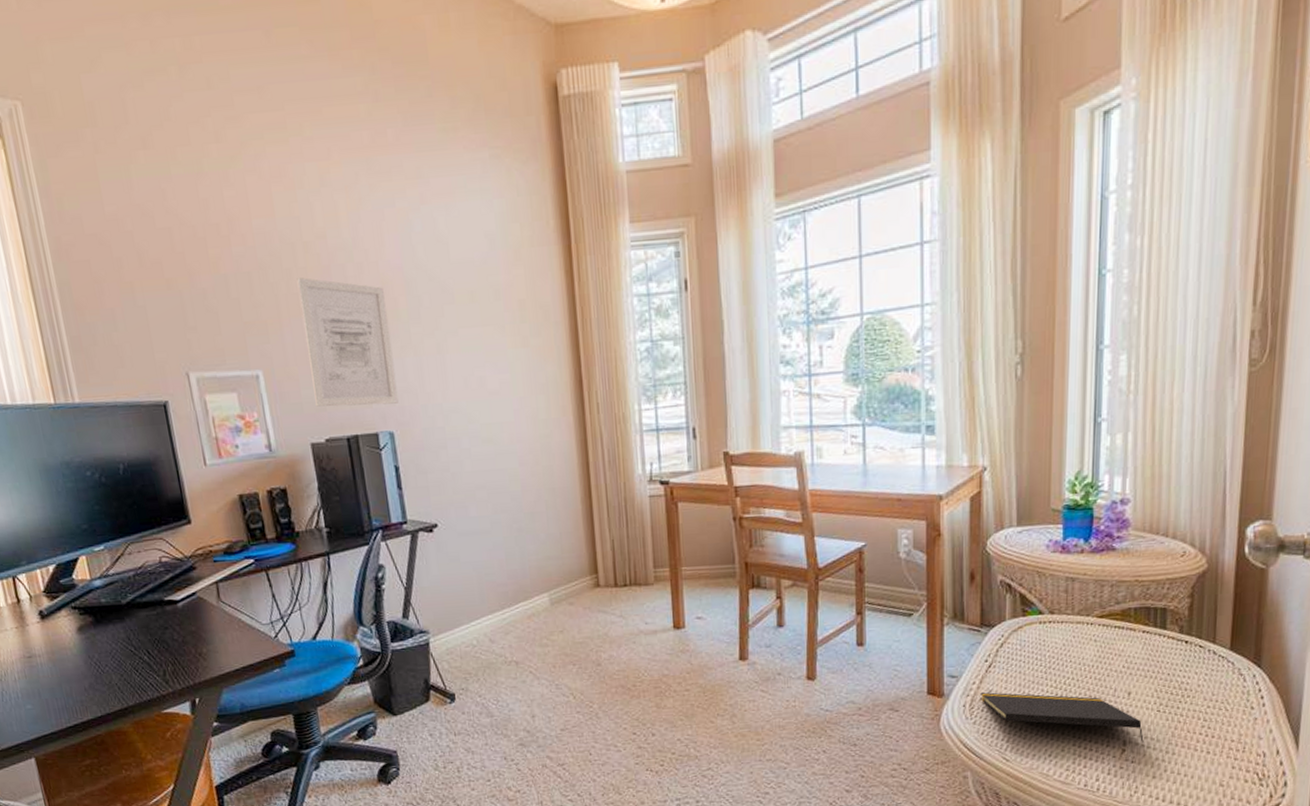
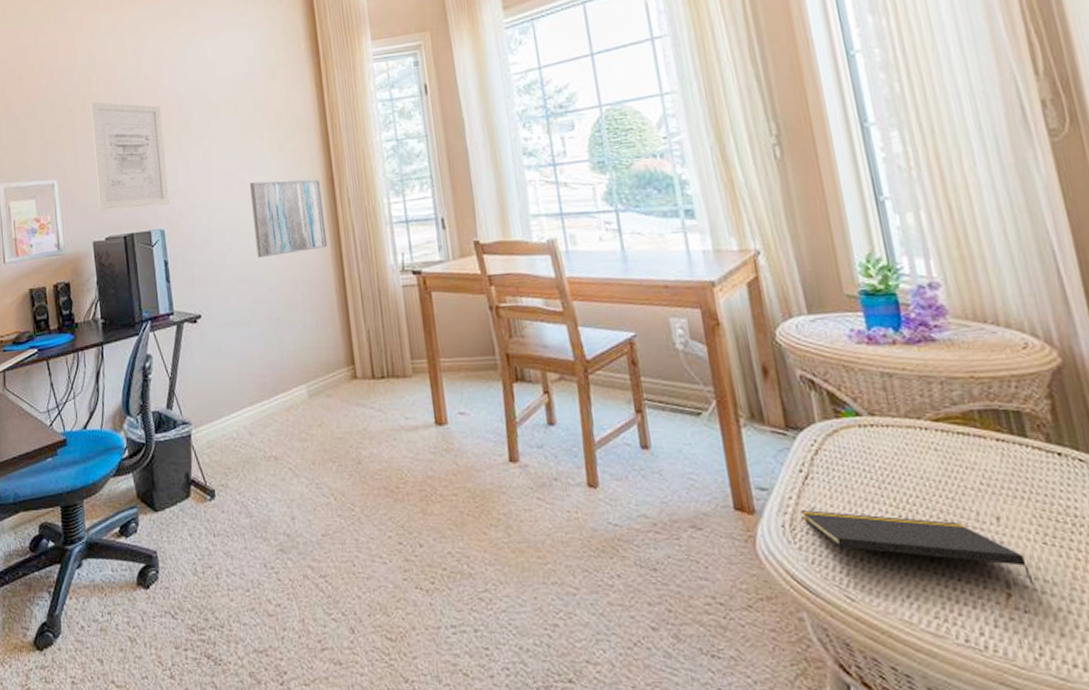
wall art: none [490,380,574,466] -> present [250,179,328,259]

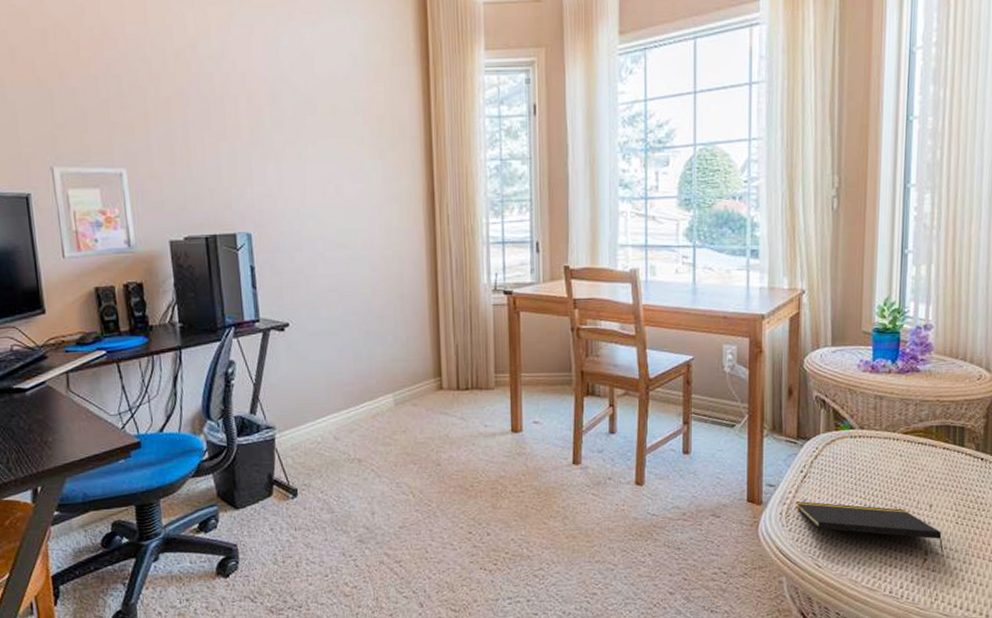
wall art: present [90,102,170,209] -> none [165,83,258,207]
wall art: present [250,179,328,259] -> none [347,190,424,270]

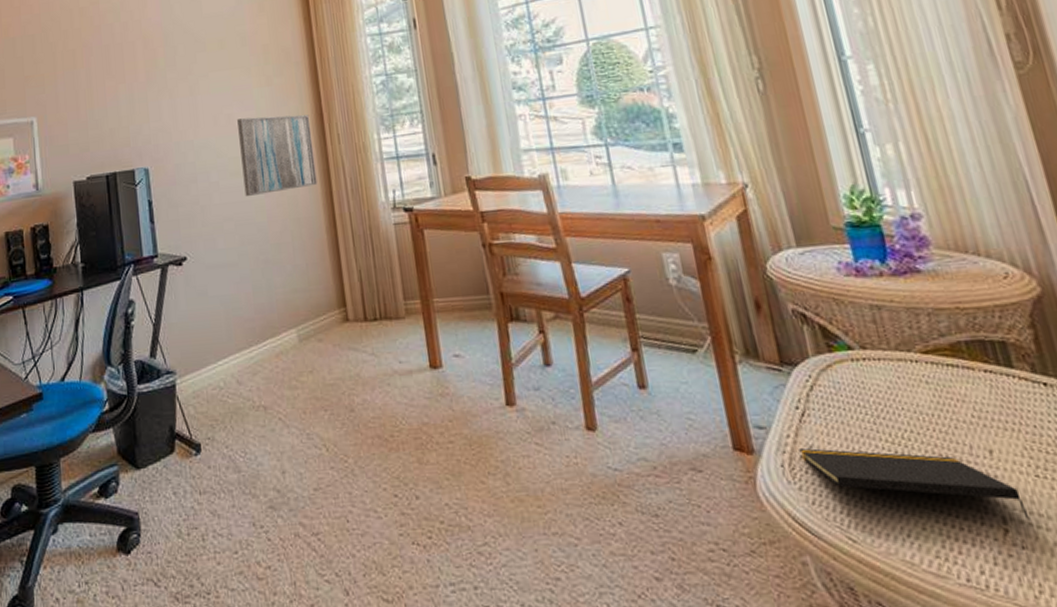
wall art: none [347,190,424,270] -> present [237,114,317,197]

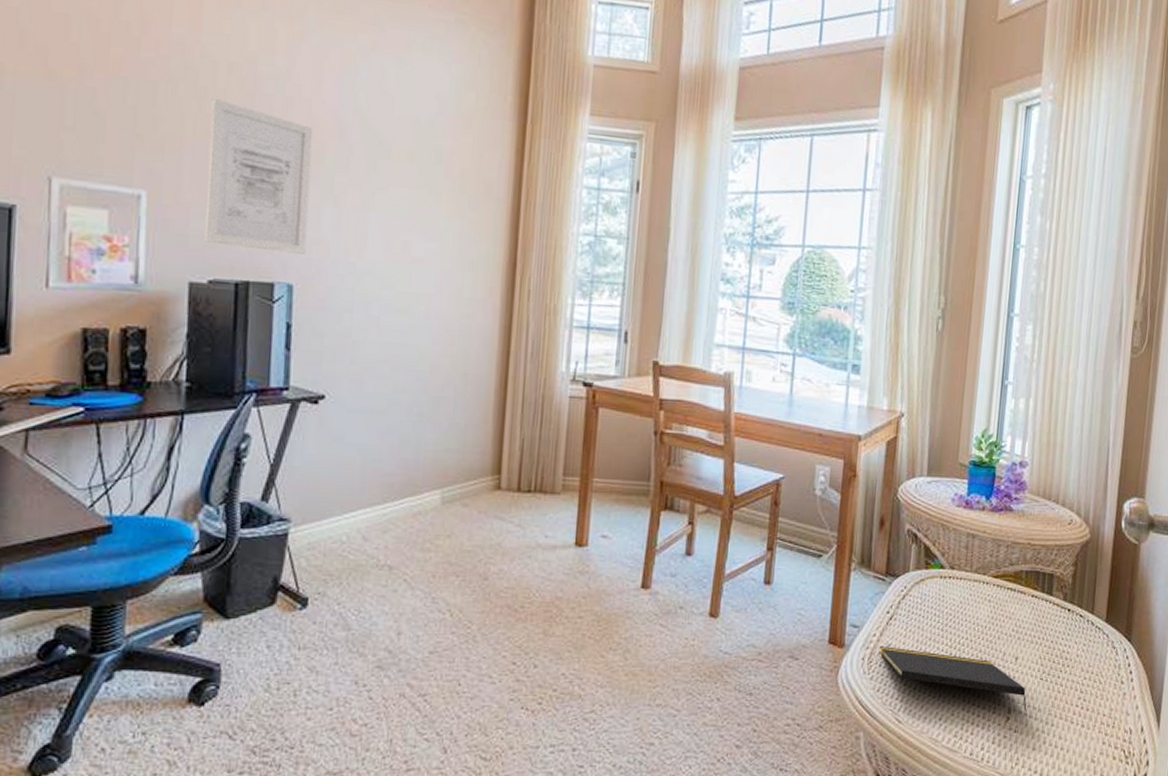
wall art: none [72,37,154,148] -> present [205,99,313,254]
wall art: present [237,114,317,197] -> none [409,249,501,342]

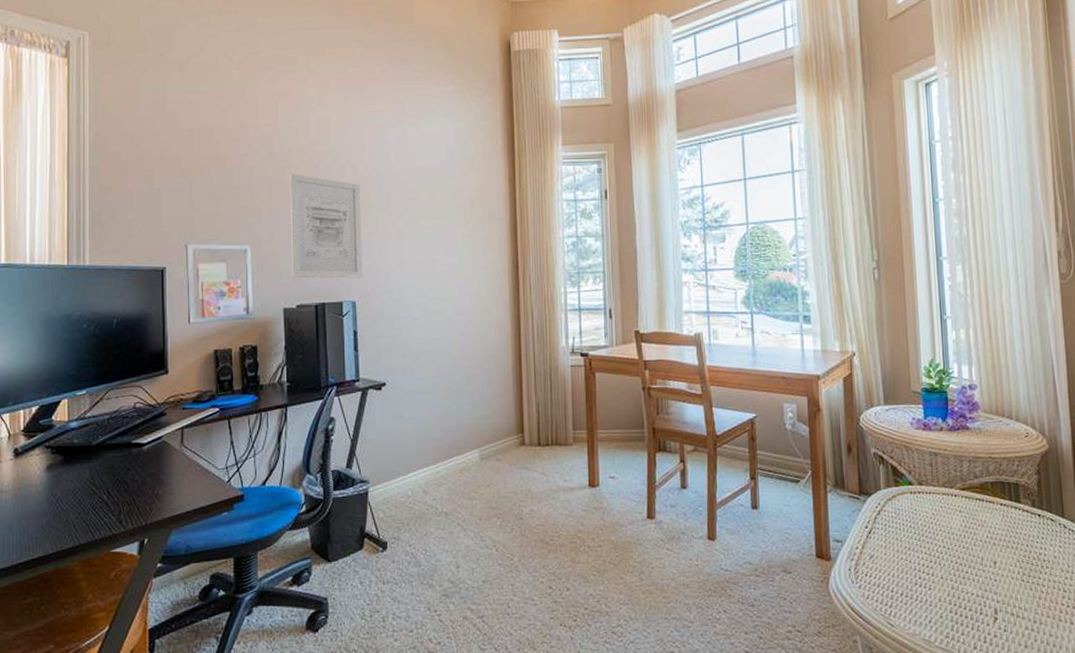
notepad: present [879,646,1027,712] -> none [863,557,1013,612]

